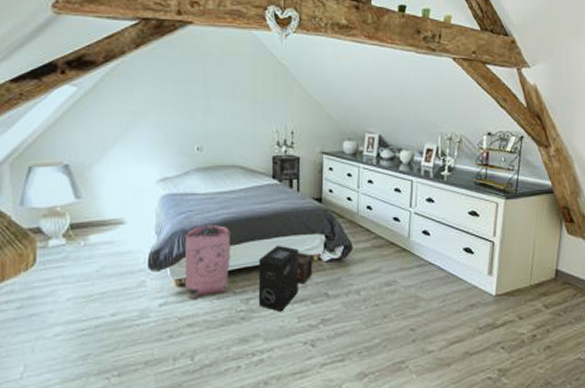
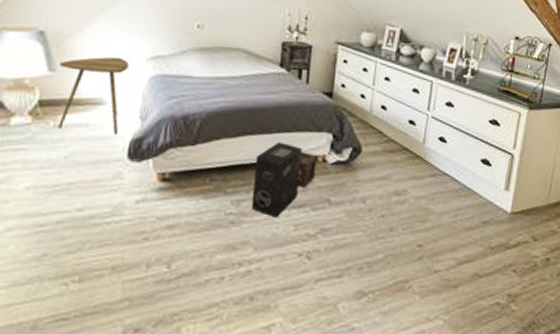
side table: none [83,181,141,249] -> present [58,56,128,134]
bag: present [184,225,231,299] -> none [169,113,228,197]

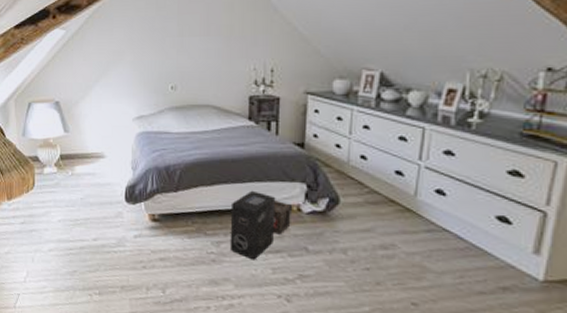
side table: present [58,56,128,134] -> none [71,118,119,182]

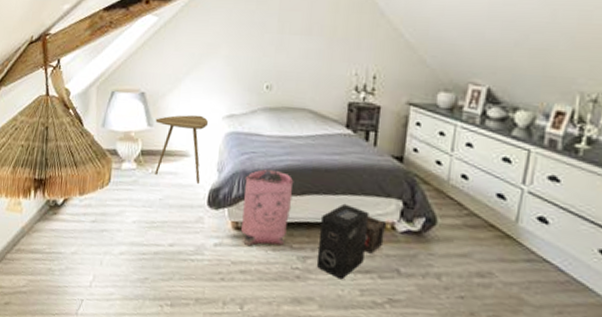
side table: none [71,118,119,182] -> present [155,114,208,183]
bag: none [158,164,203,235] -> present [241,169,294,246]

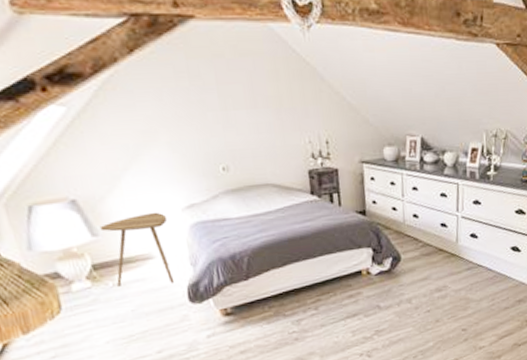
bag: present [241,169,294,246] -> none [223,249,277,327]
speaker: present [316,203,385,280] -> none [306,263,363,329]

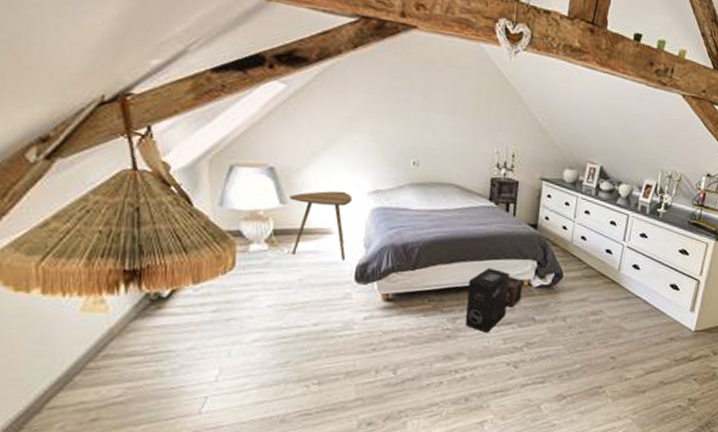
speaker: none [306,263,363,329] -> present [465,267,523,333]

